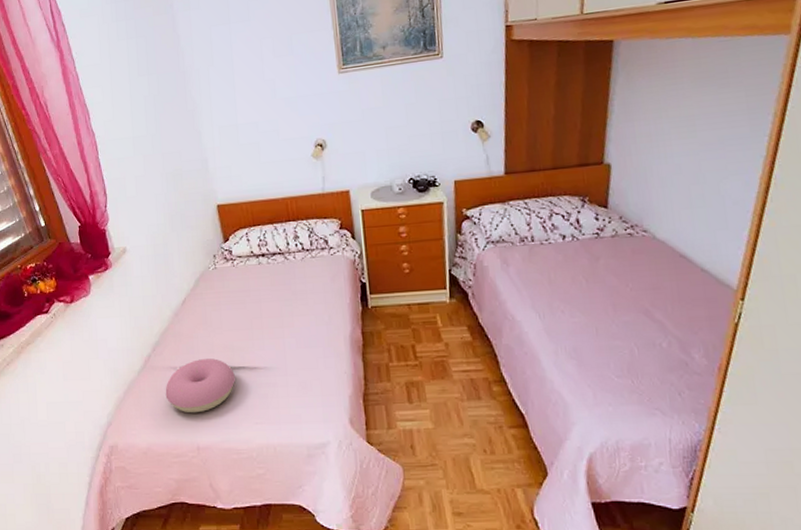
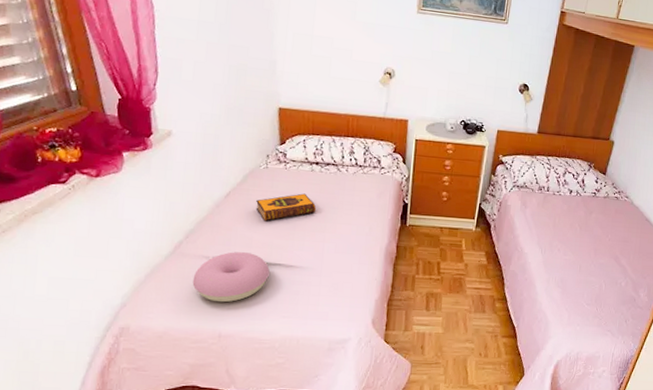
hardback book: none [211,289,271,324] -> present [256,193,317,221]

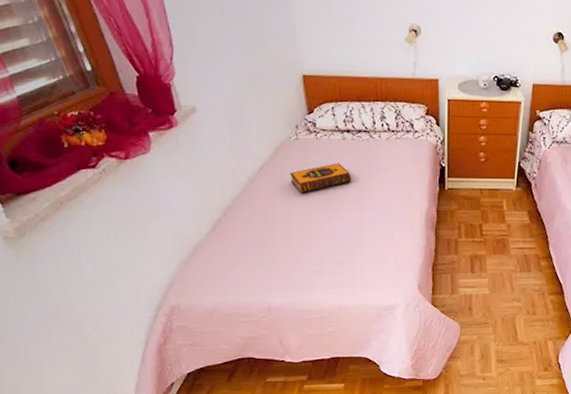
cushion: present [192,252,270,303] -> none [236,226,311,277]

